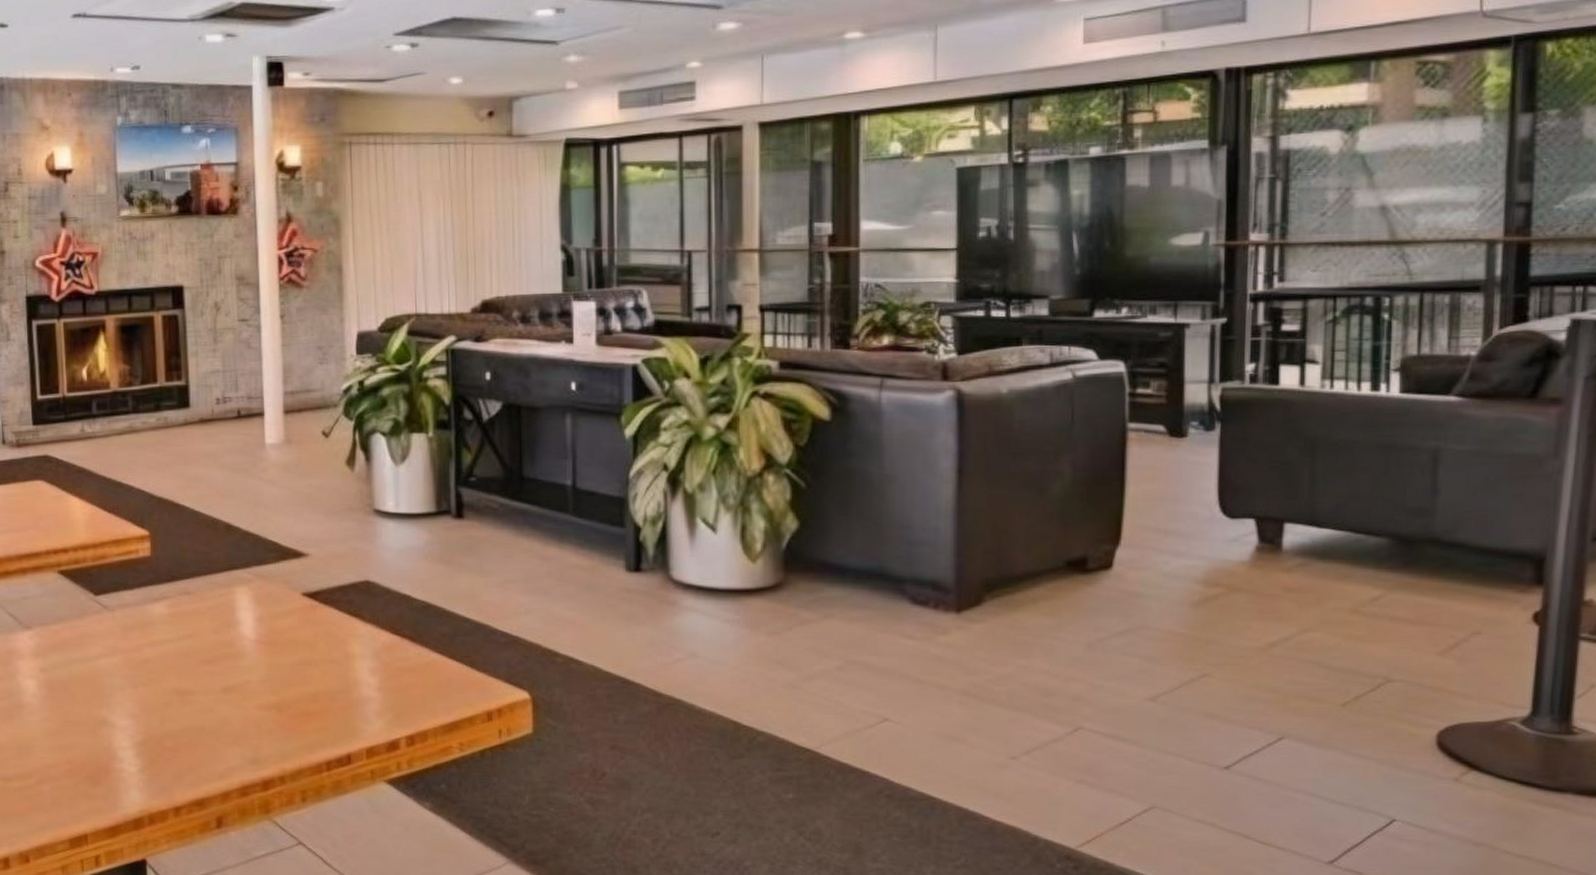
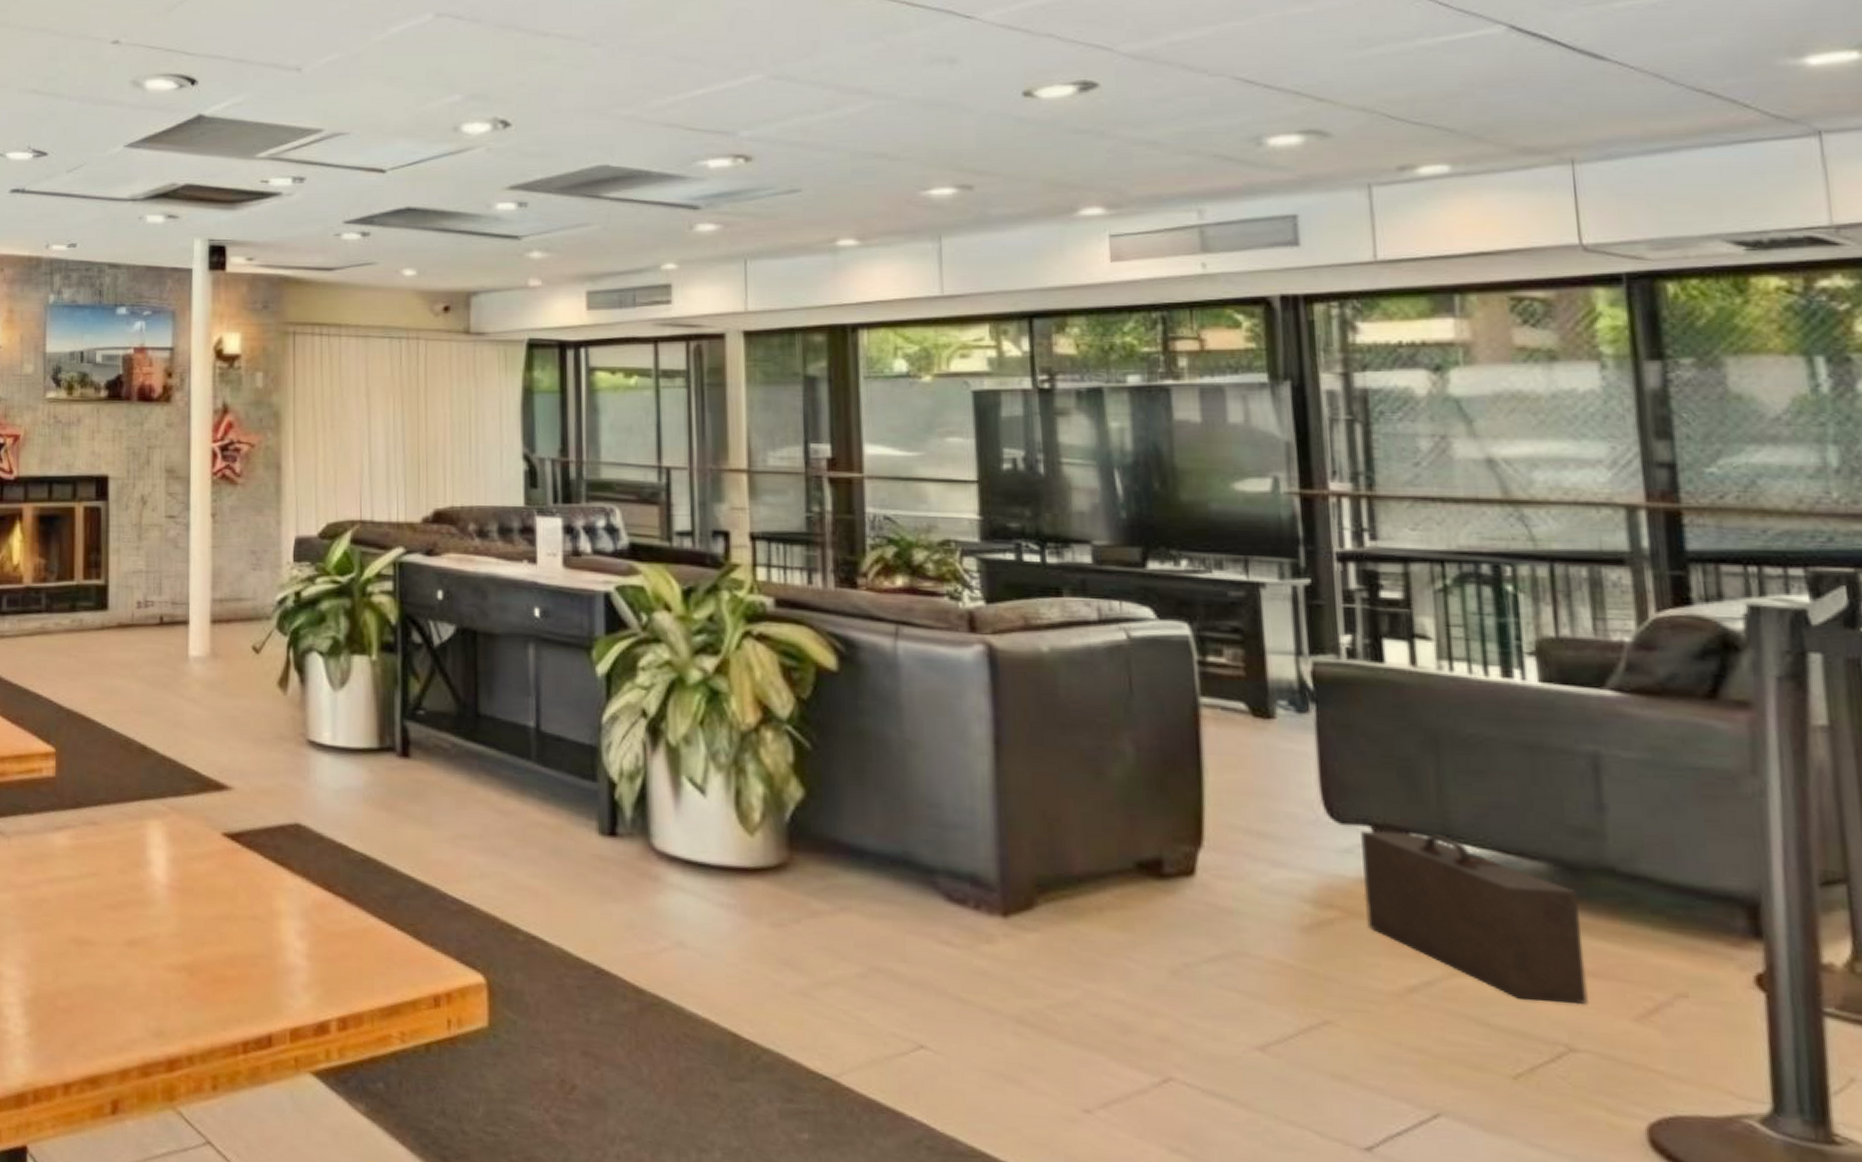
suitcase: none [1243,522,1408,646] -> present [1361,830,1588,1005]

